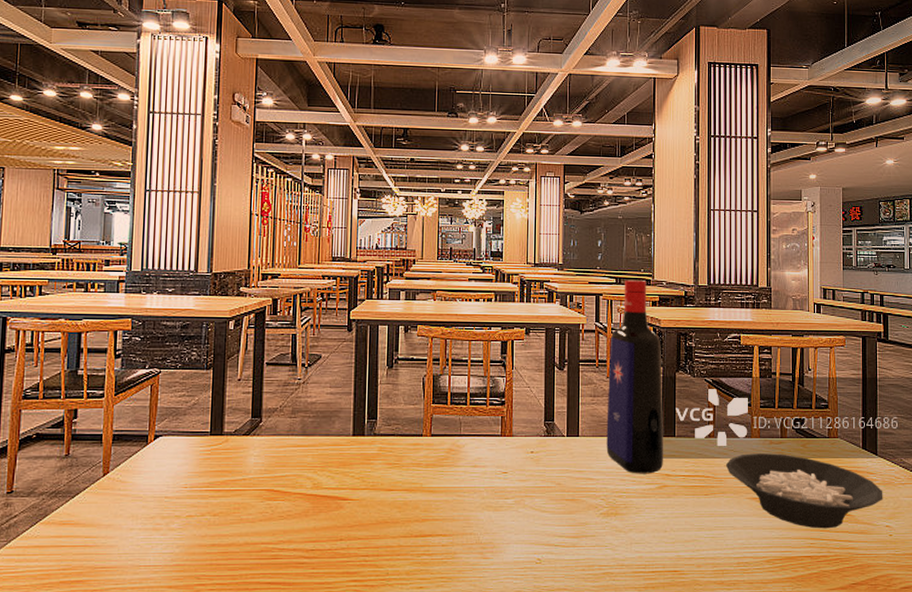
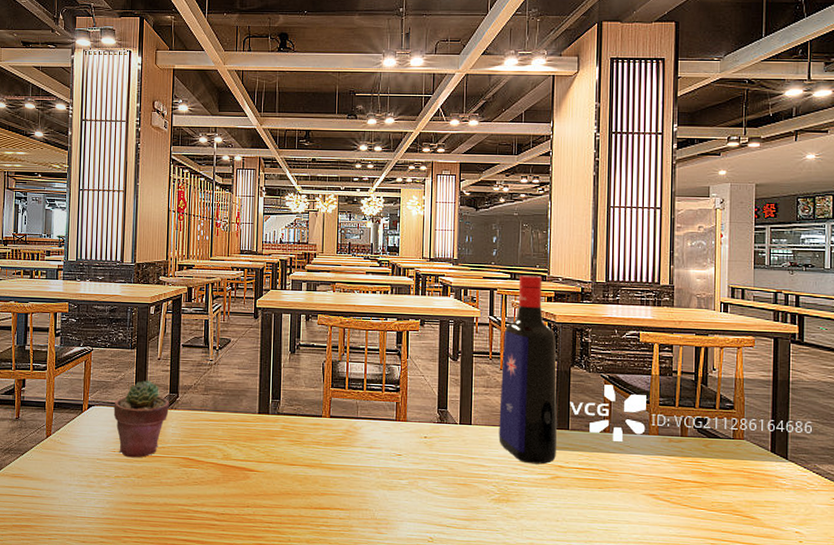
potted succulent: none [185,403,251,494] -> present [113,379,169,458]
cereal bowl: present [725,453,883,529] -> none [621,450,793,531]

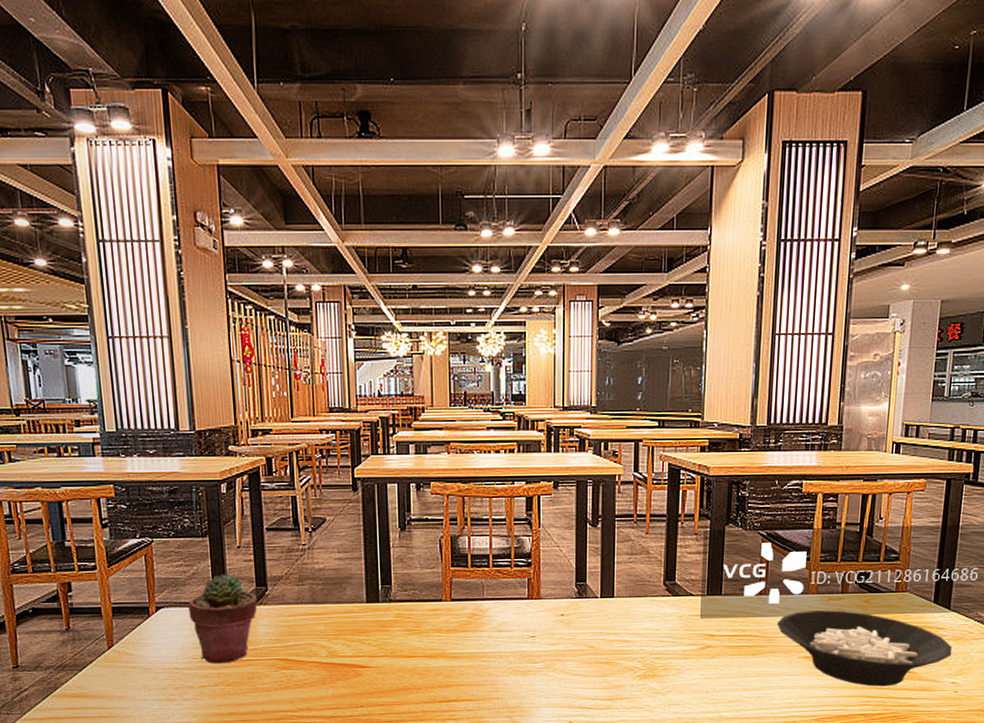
liquor bottle: present [498,276,558,465] -> none [644,422,710,635]
cereal bowl: none [621,450,793,531] -> present [776,610,953,687]

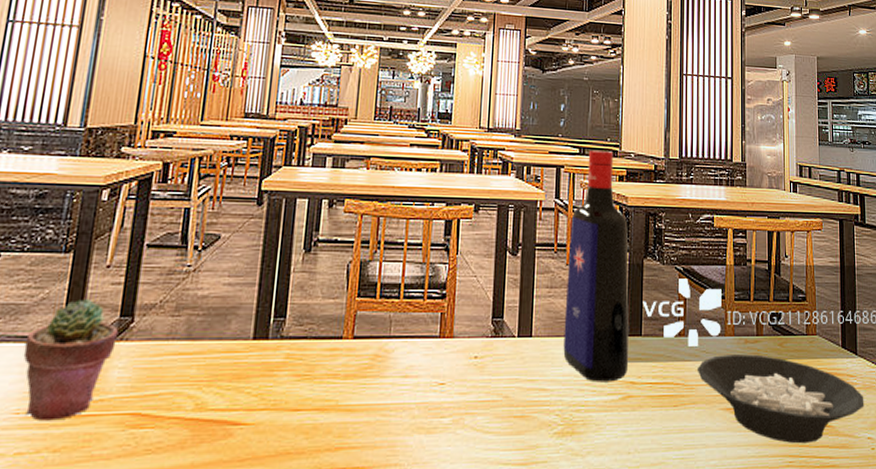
liquor bottle: none [644,422,710,635] -> present [563,150,629,383]

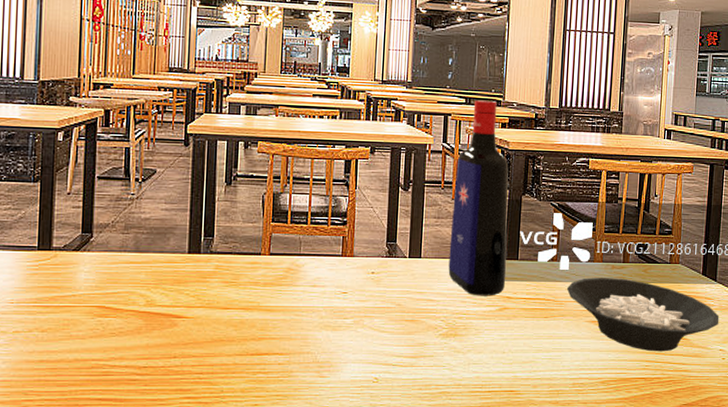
potted succulent: present [23,298,118,421] -> none [11,218,81,309]

